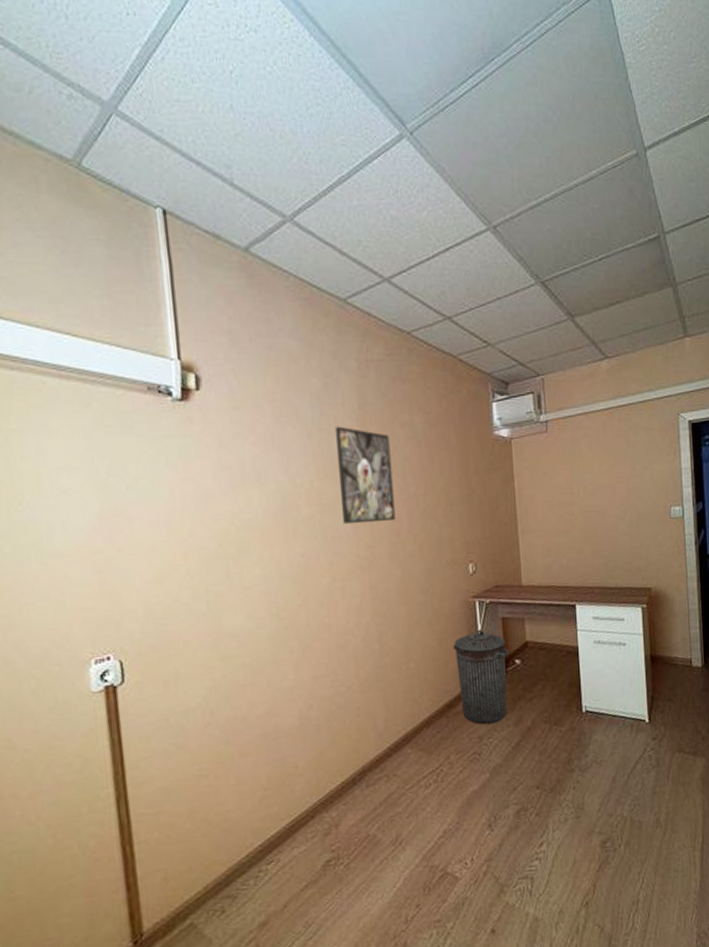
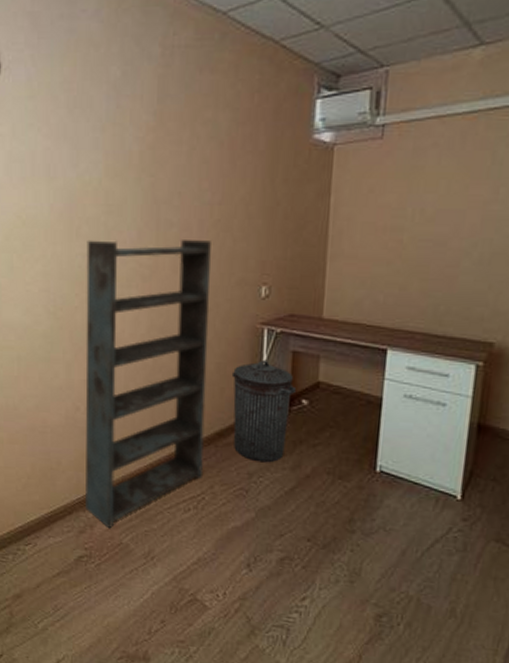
bookshelf: none [304,528,438,824] -> present [85,240,211,529]
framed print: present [334,426,396,525] -> none [128,121,188,230]

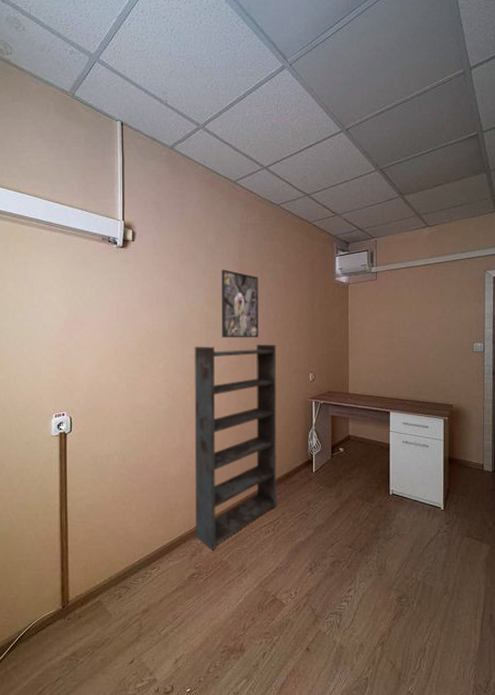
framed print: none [128,121,188,230] -> present [221,269,259,338]
trash can: present [231,359,297,463] -> none [293,422,336,494]

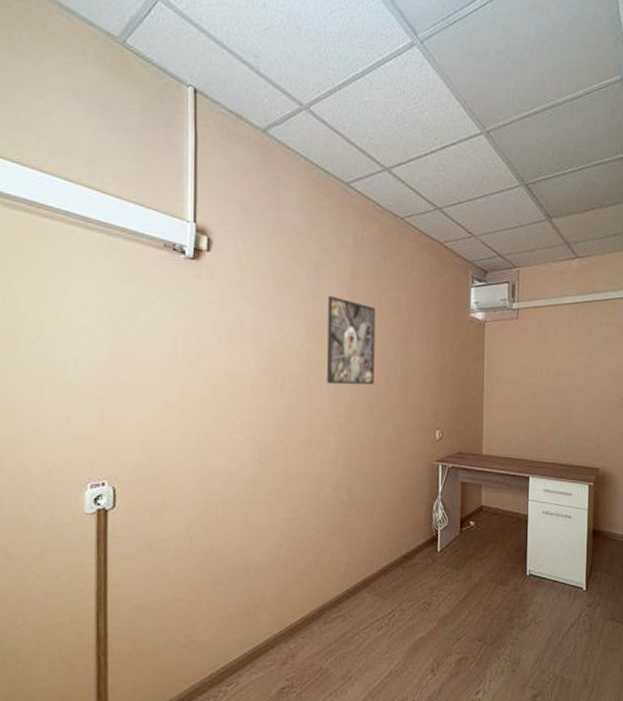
bookshelf: present [194,345,277,551] -> none [287,393,396,657]

